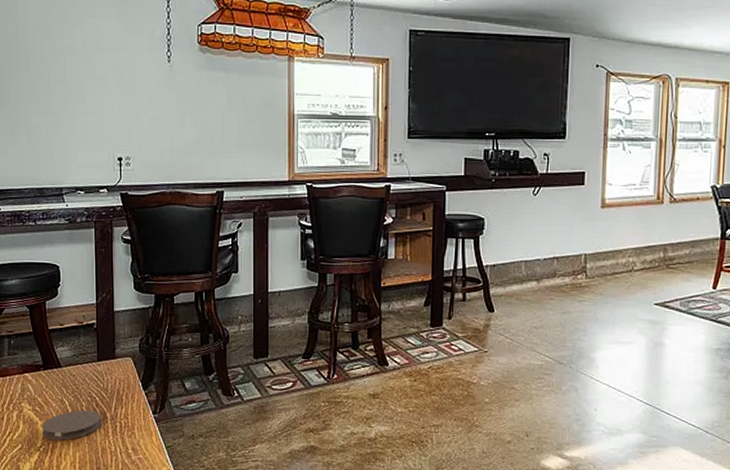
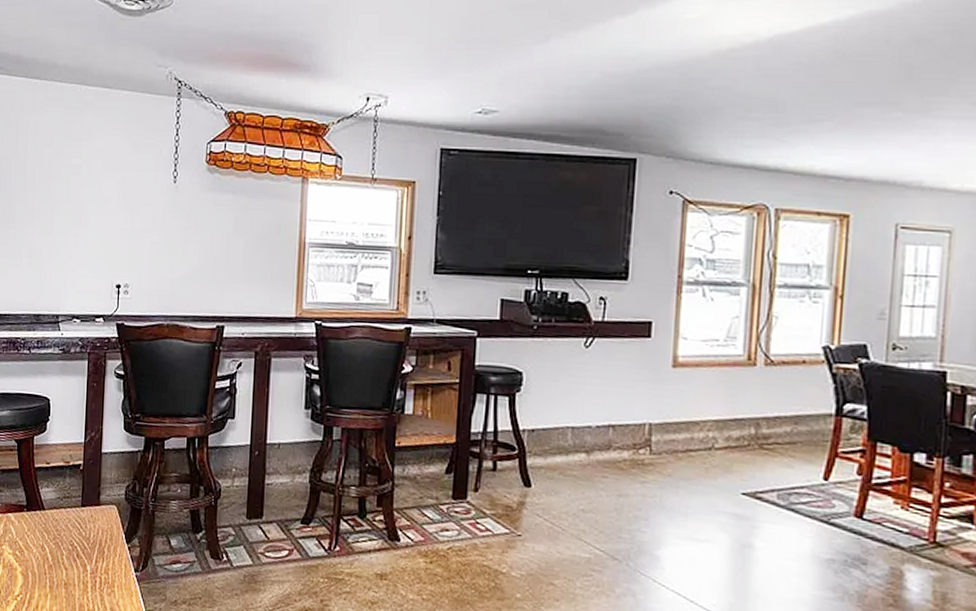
coaster: present [42,410,101,440] -> none [21,559,81,591]

